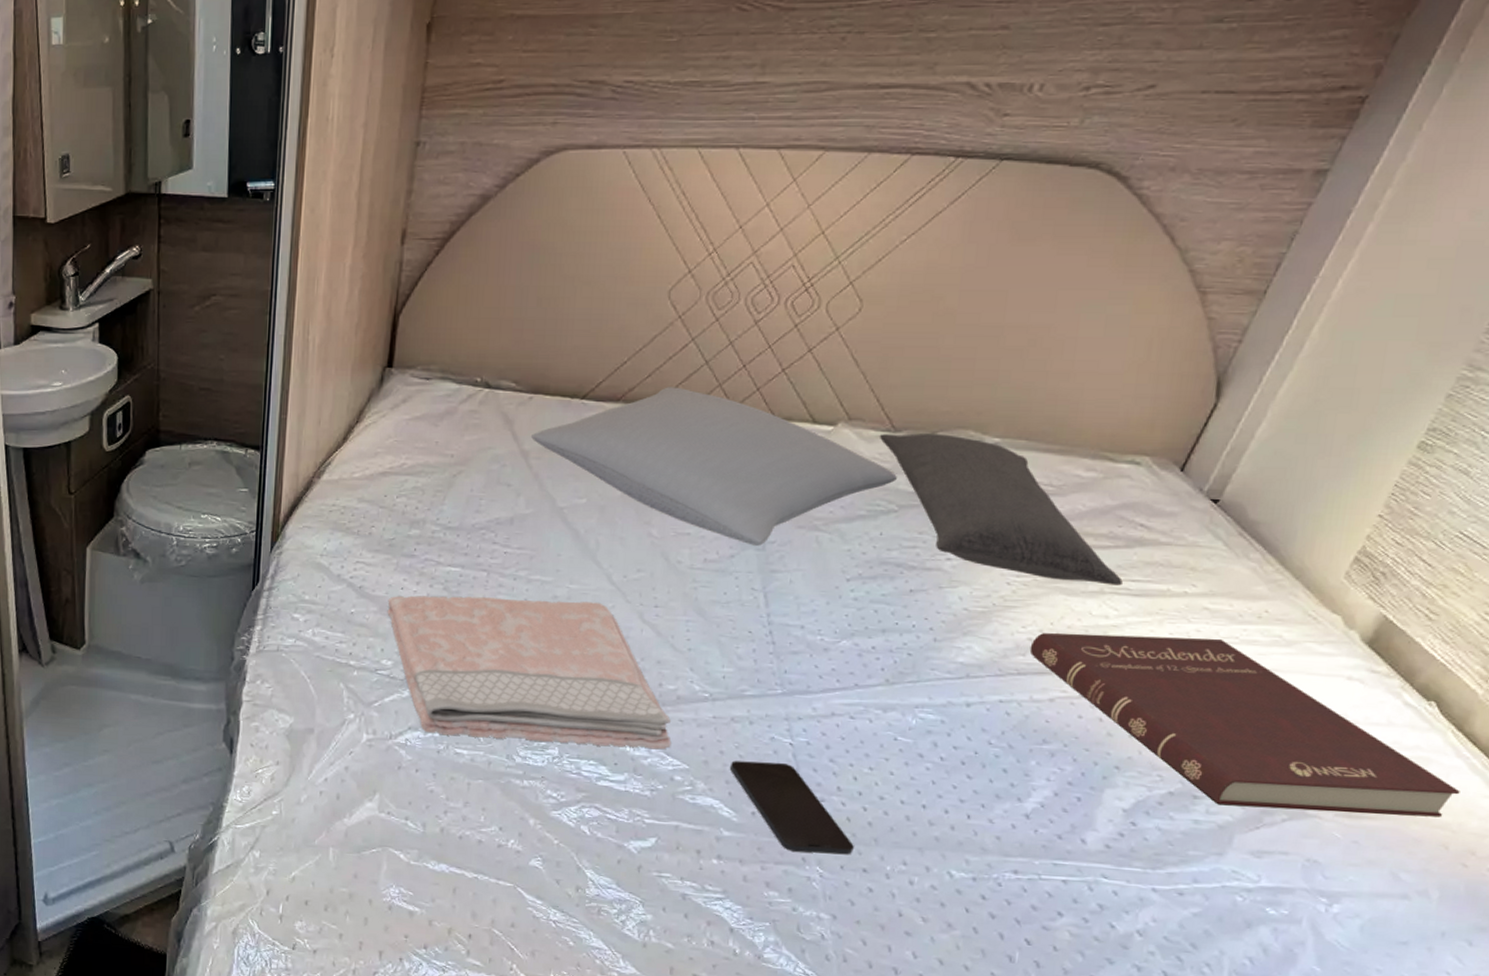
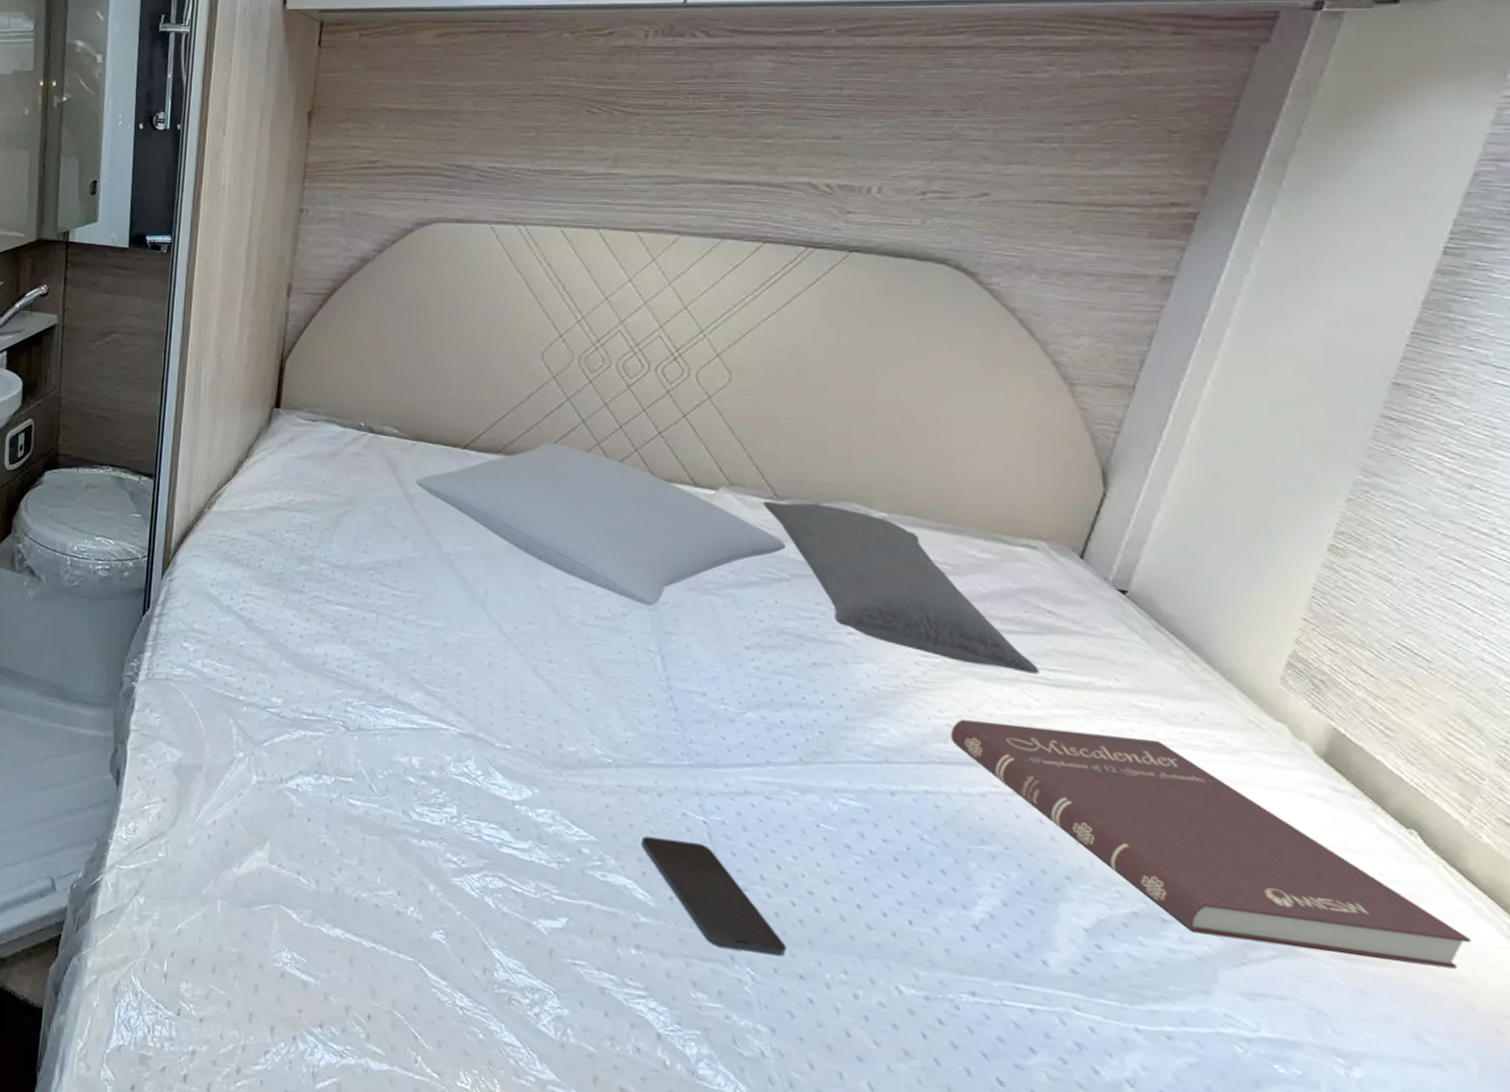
towel: present [387,595,671,750] -> none [276,631,576,818]

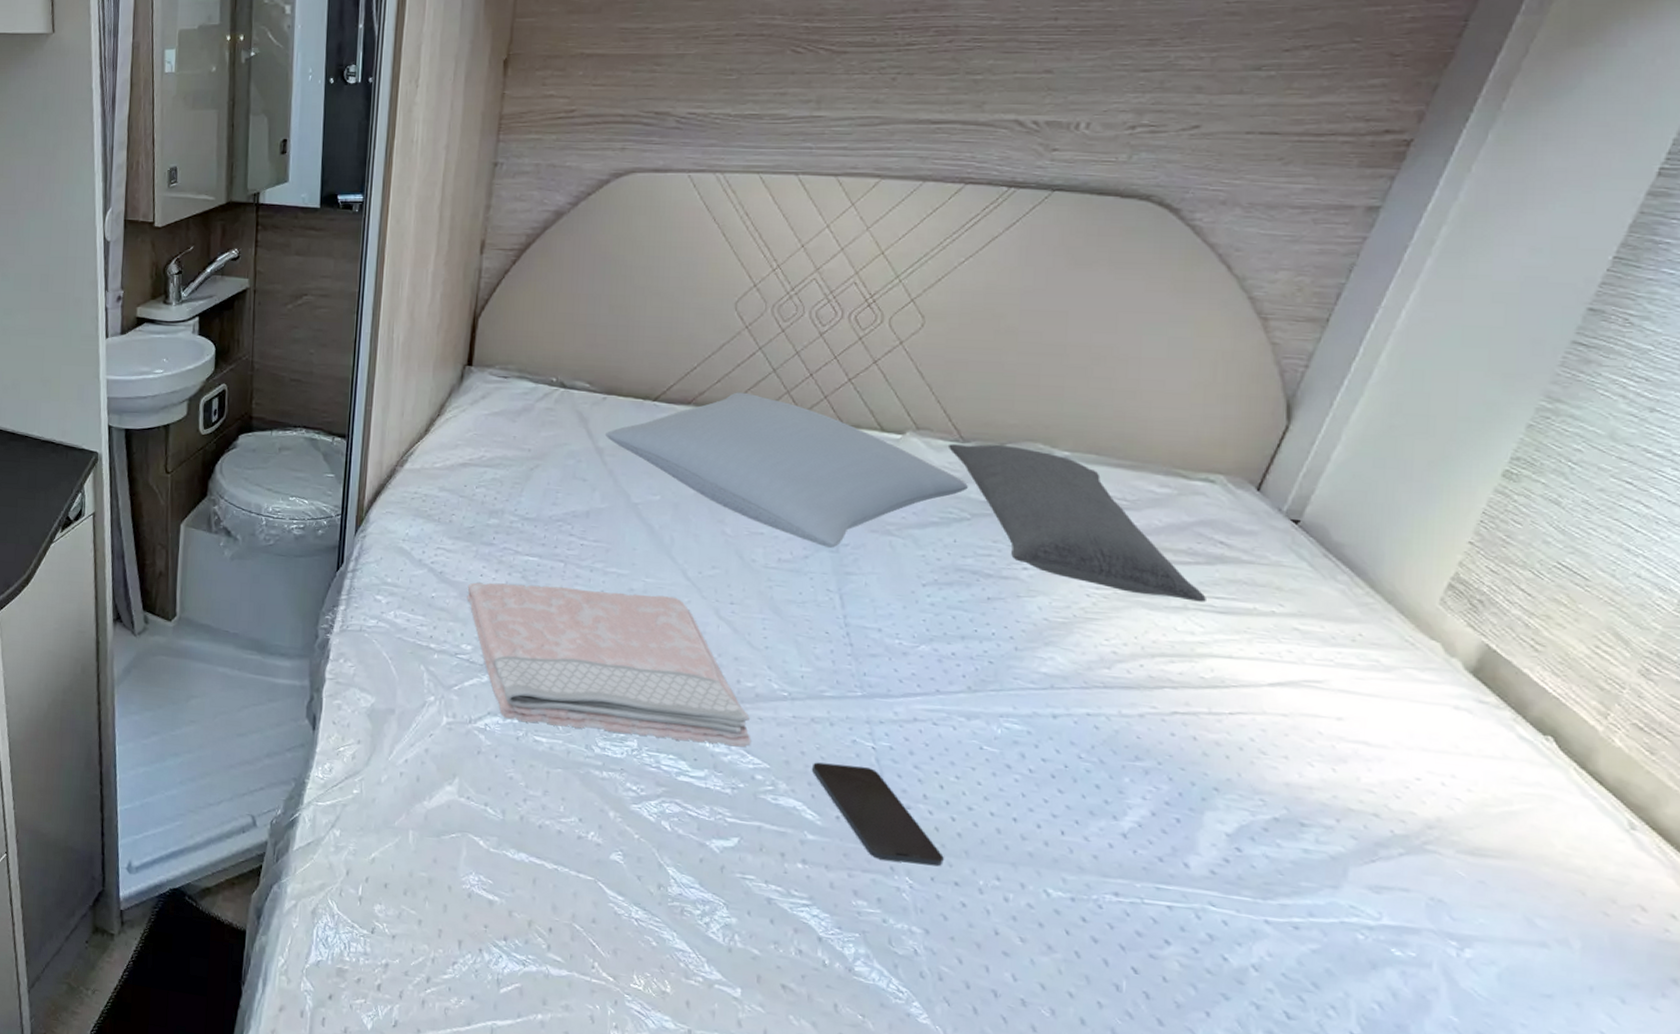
towel: none [276,631,576,818] -> present [467,582,751,748]
book: present [950,719,1471,969] -> none [1115,647,1591,860]

